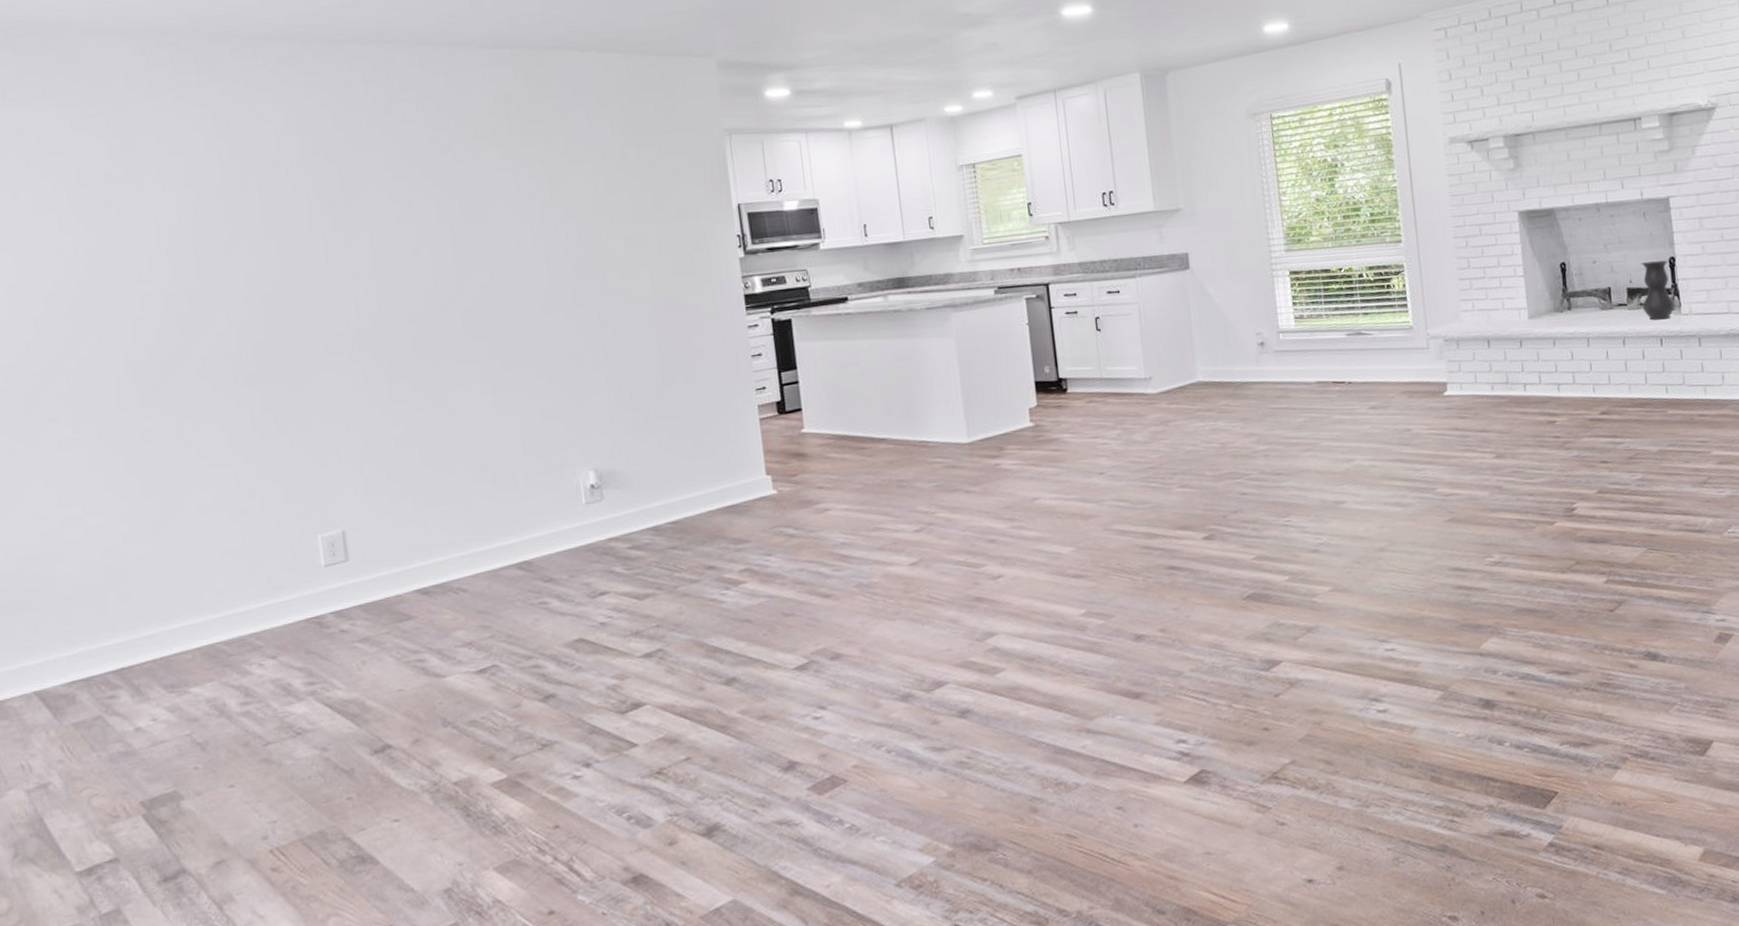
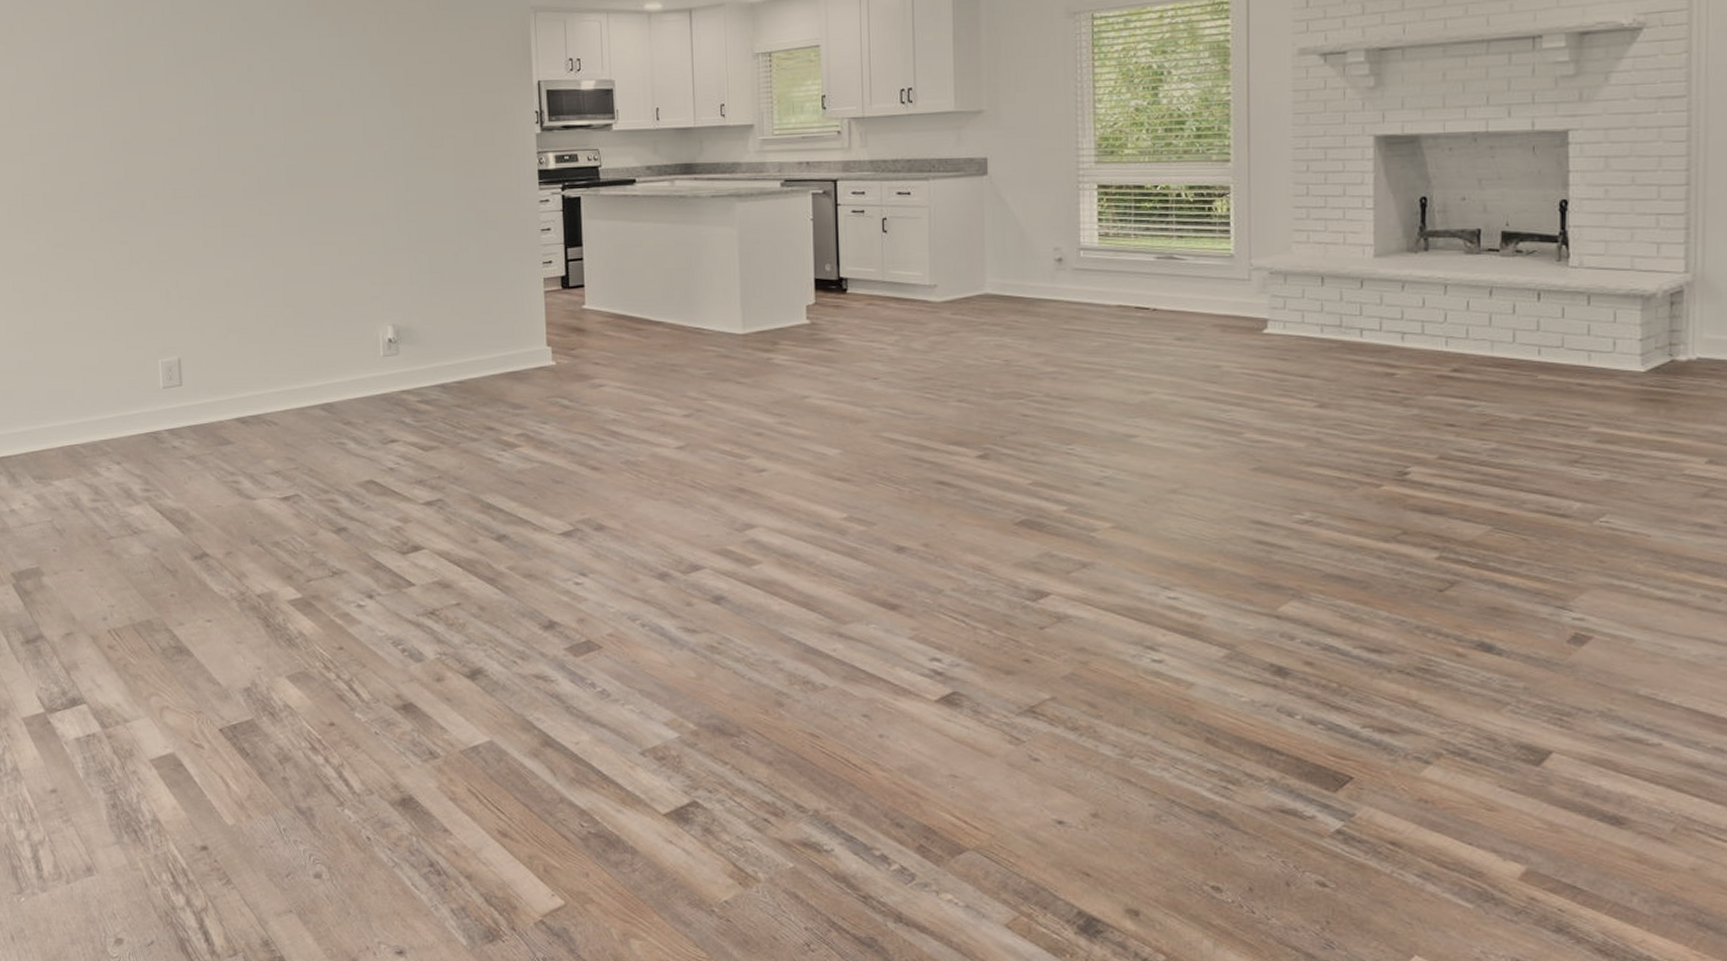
vase: present [1641,260,1676,321] -> none [1519,203,1562,271]

